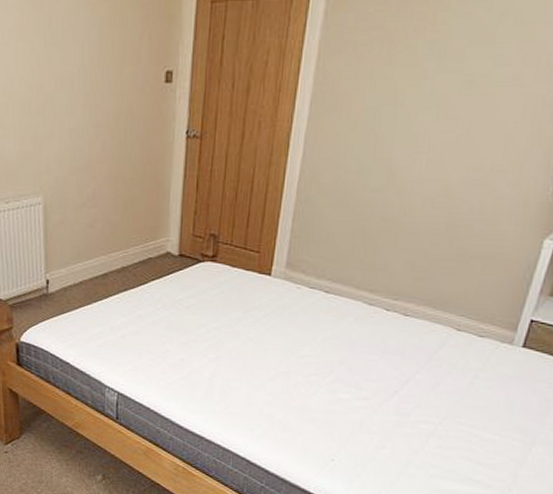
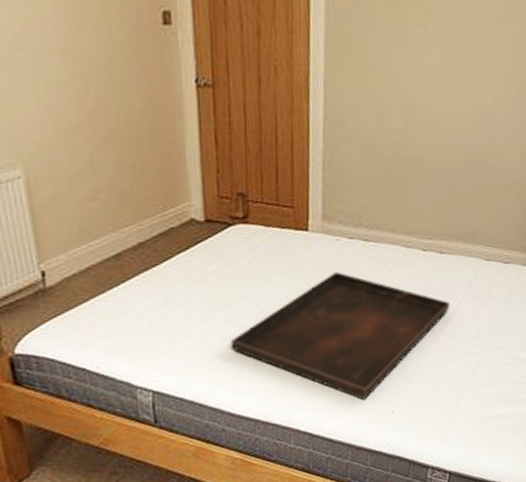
serving tray: none [187,317,408,442] -> present [230,271,450,400]

